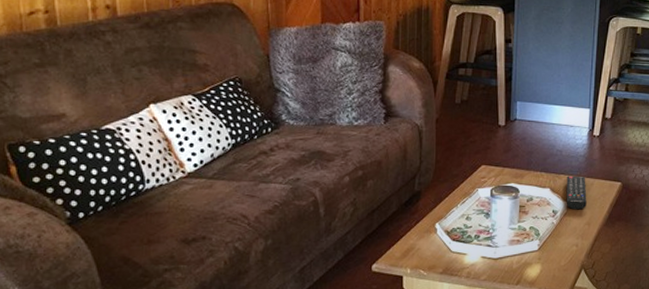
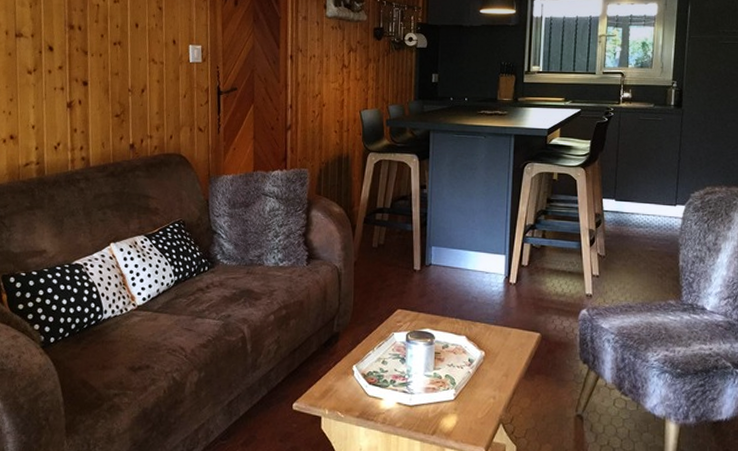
remote control: present [566,176,587,210] -> none [482,324,504,360]

